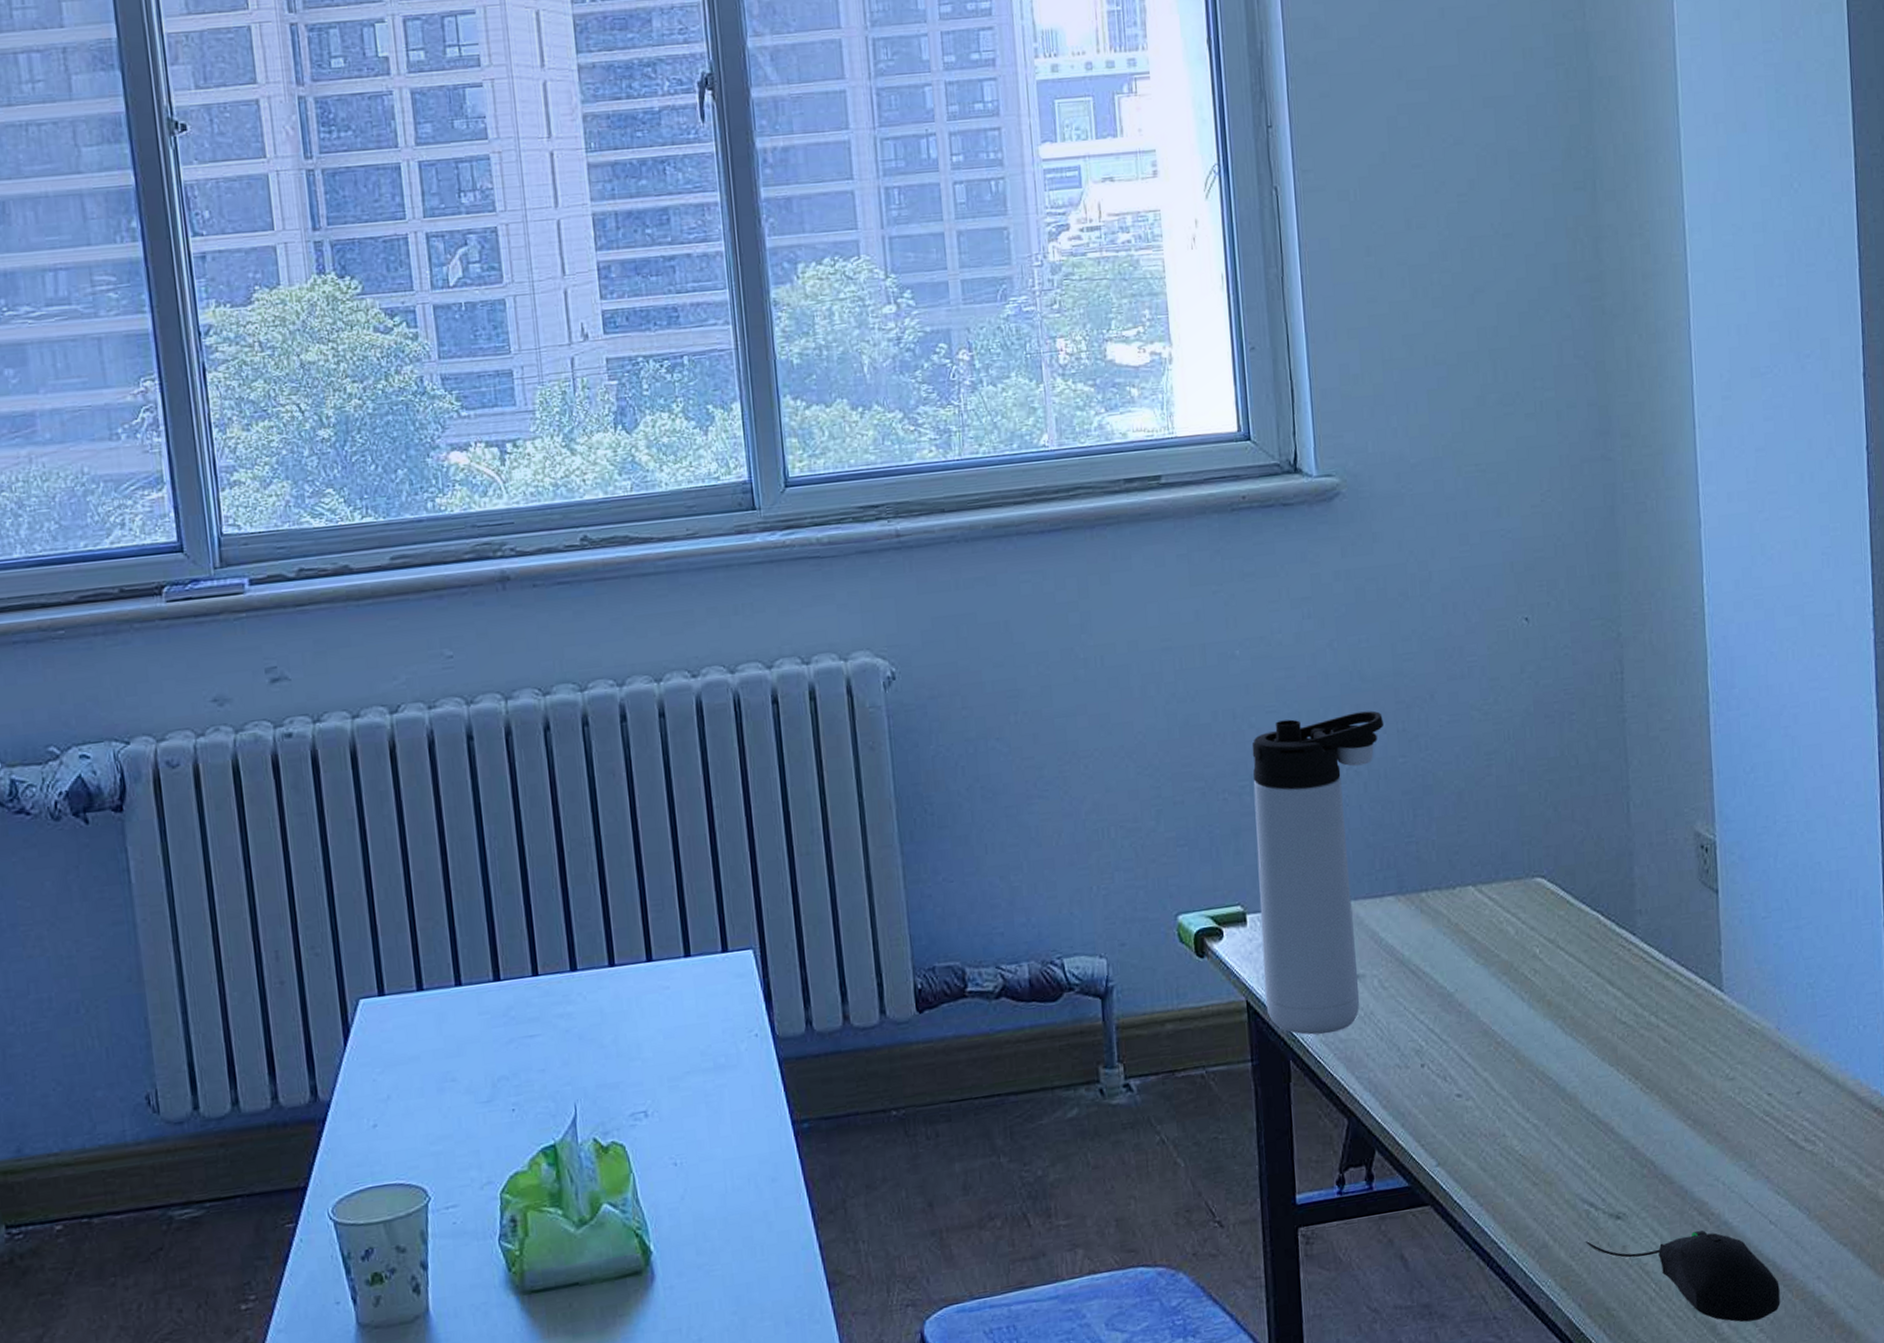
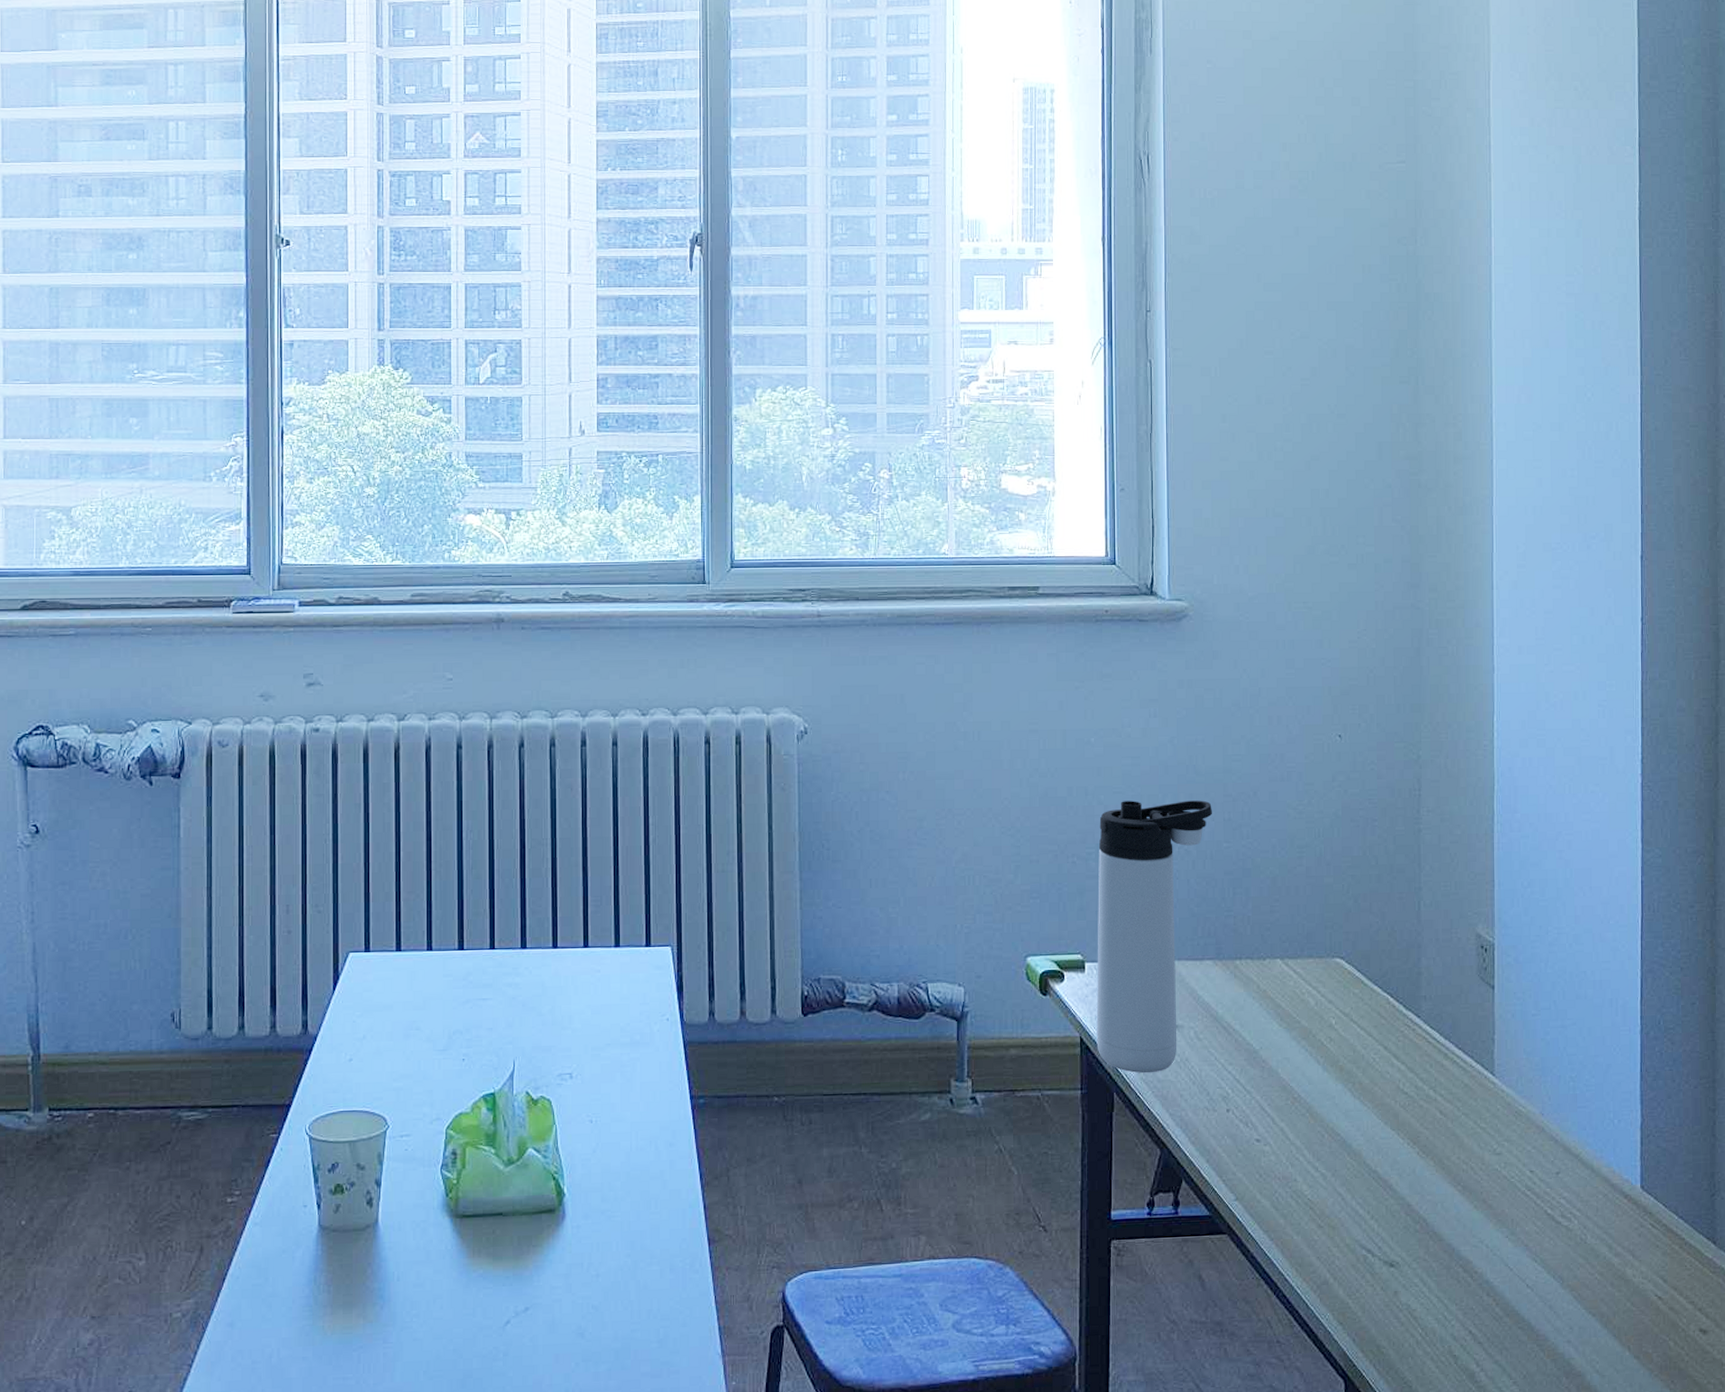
computer mouse: present [1585,1230,1781,1322] -> none [1361,1283,1533,1374]

